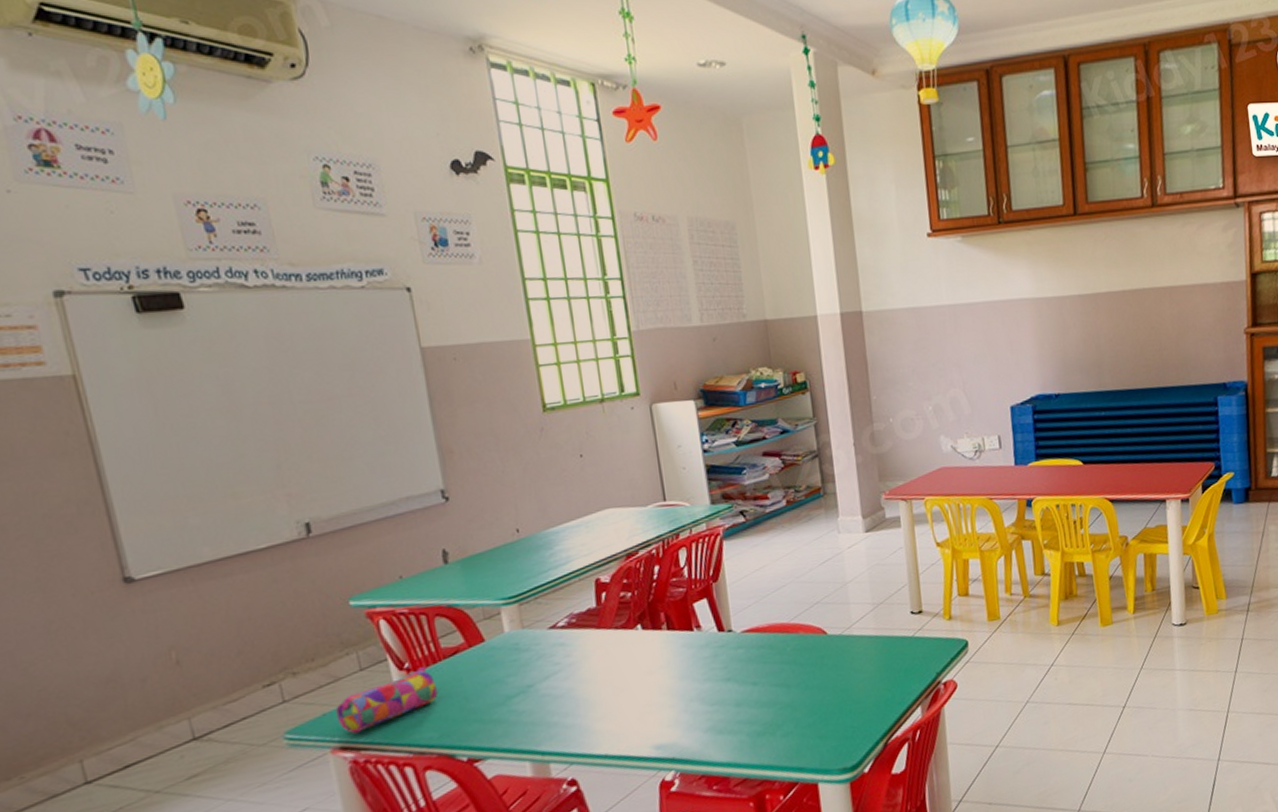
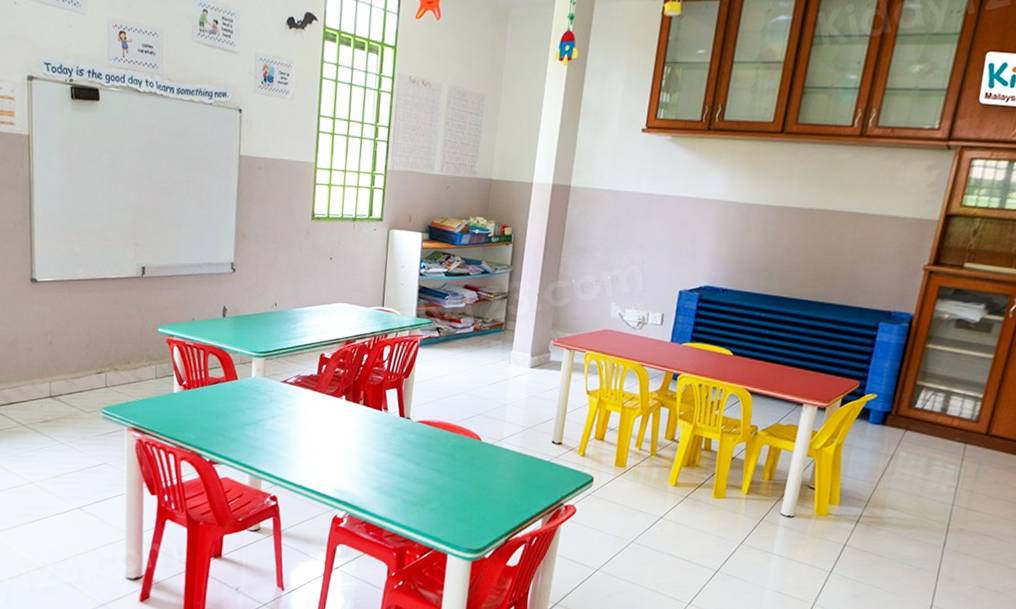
pencil case: present [335,667,438,734] -> none [135,387,201,422]

